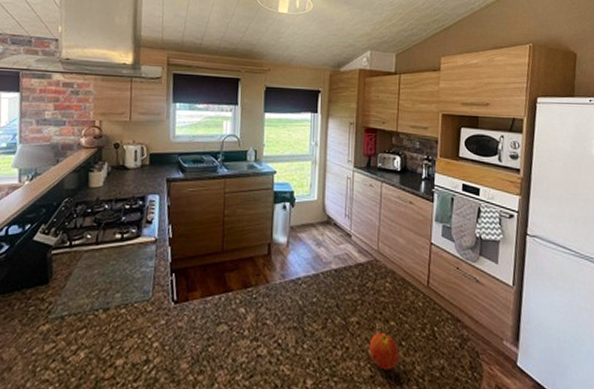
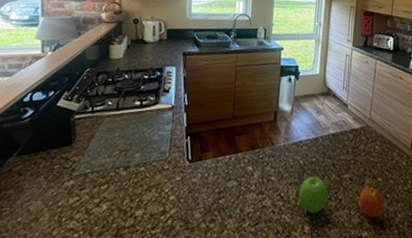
fruit: none [299,320,333,365] -> present [299,176,328,214]

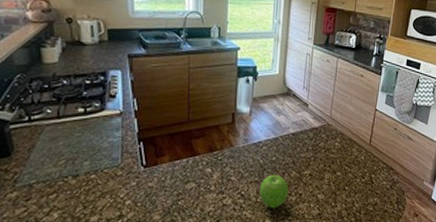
fruit: present [359,186,384,218] -> none [318,181,343,209]

